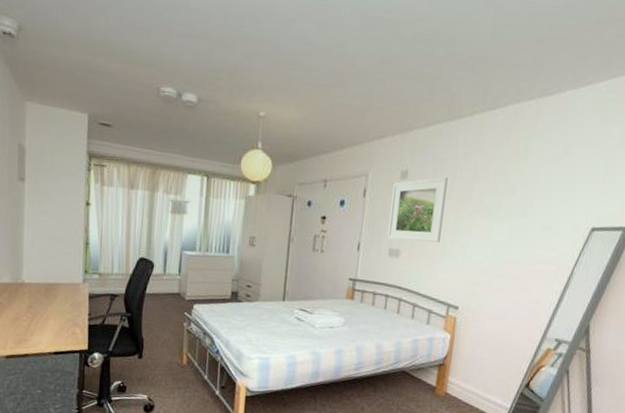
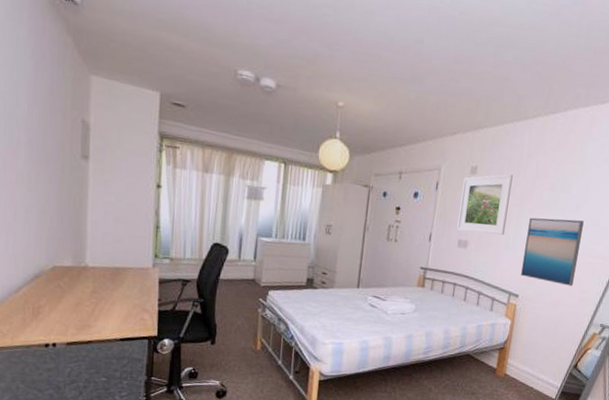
wall art: none [460,222,532,297] -> present [521,217,584,286]

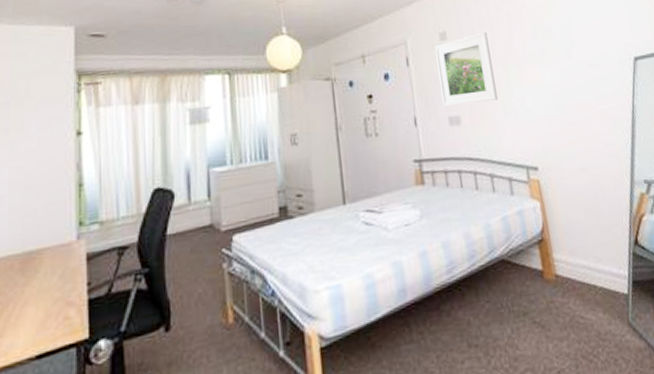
wall art: present [521,217,584,286] -> none [520,65,595,144]

